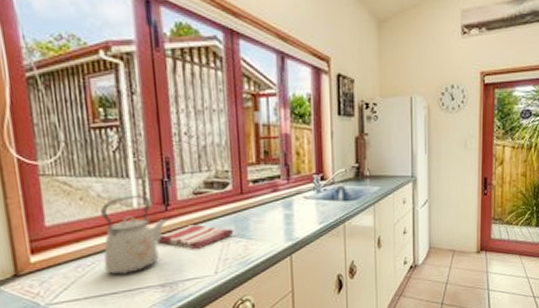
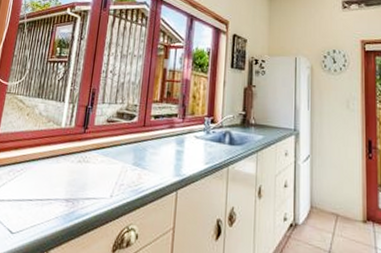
kettle: present [101,194,167,276] -> none [28,116,83,185]
dish towel: present [157,225,234,250] -> none [72,148,133,172]

